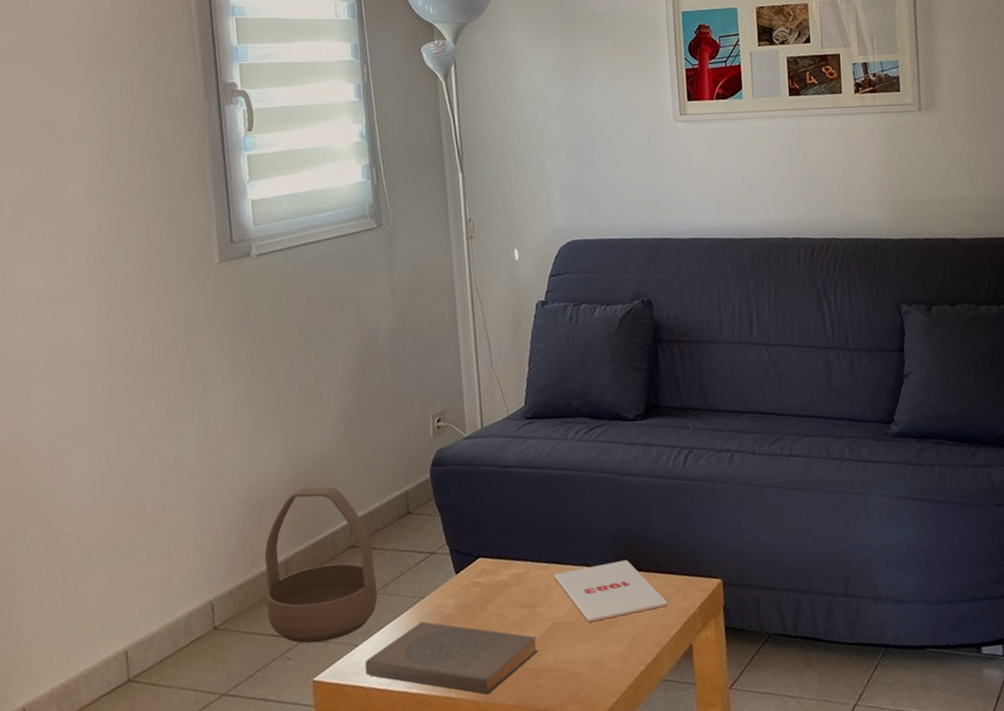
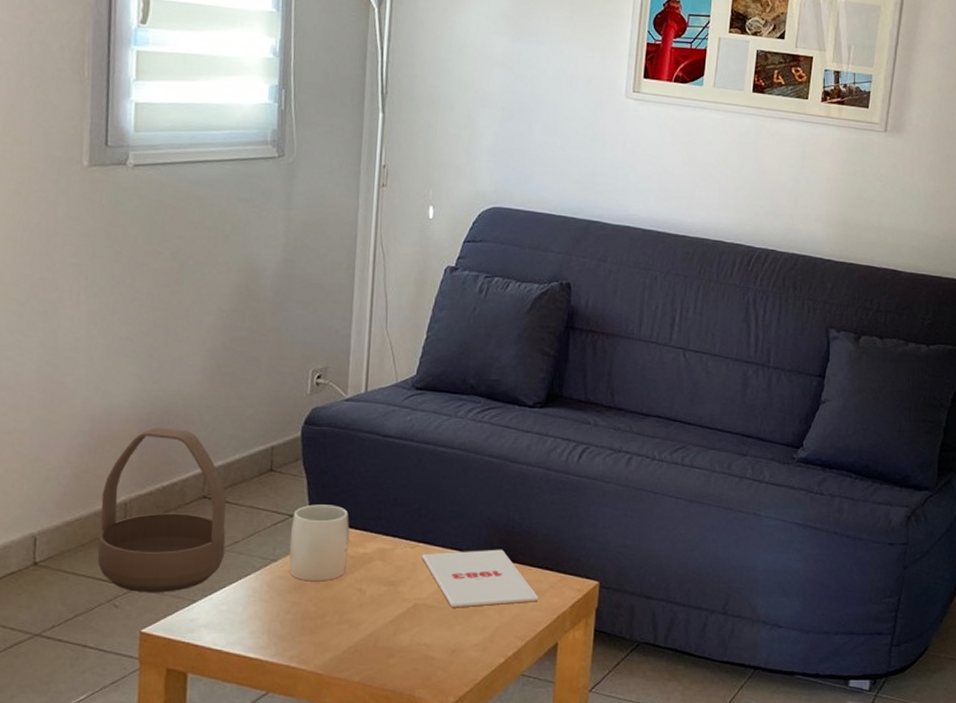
book: present [365,621,538,695] -> none [201,585,394,668]
mug: none [432,538,487,614] -> present [288,504,350,582]

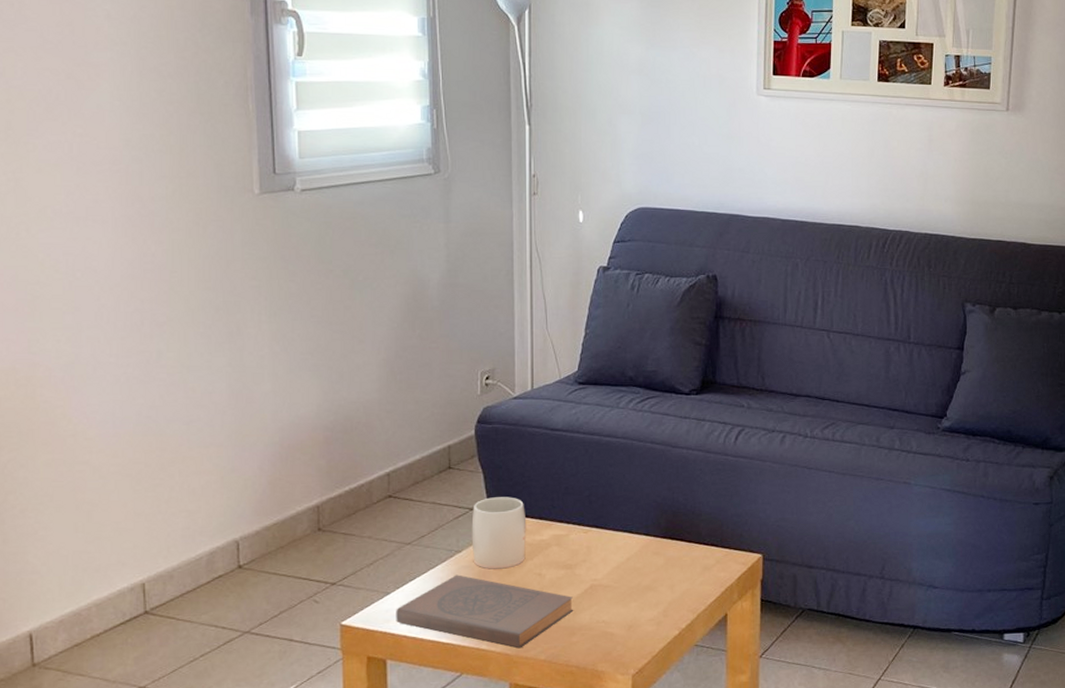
basket: present [97,427,226,592] -> none [295,433,413,588]
book: none [201,585,394,668] -> present [396,574,573,649]
magazine: present [422,549,539,608] -> none [595,529,707,587]

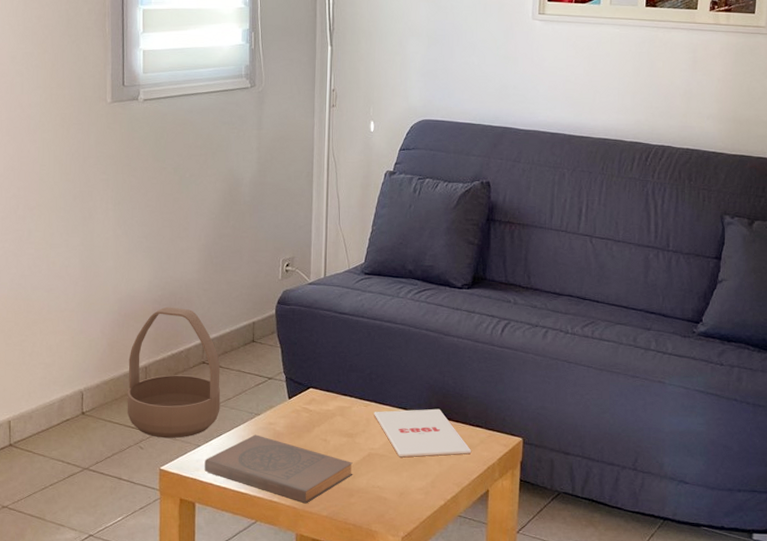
basket: none [295,433,413,588] -> present [127,306,221,438]
mug: present [471,497,527,570] -> none [269,369,316,433]
magazine: none [595,529,707,587] -> present [374,408,472,458]

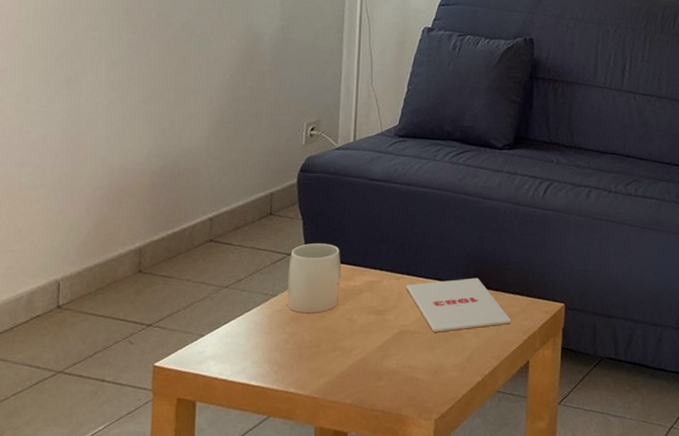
basket: present [127,306,221,438] -> none [114,179,231,329]
book: present [204,434,353,504] -> none [208,318,382,392]
mug: none [269,369,316,433] -> present [287,243,342,314]

